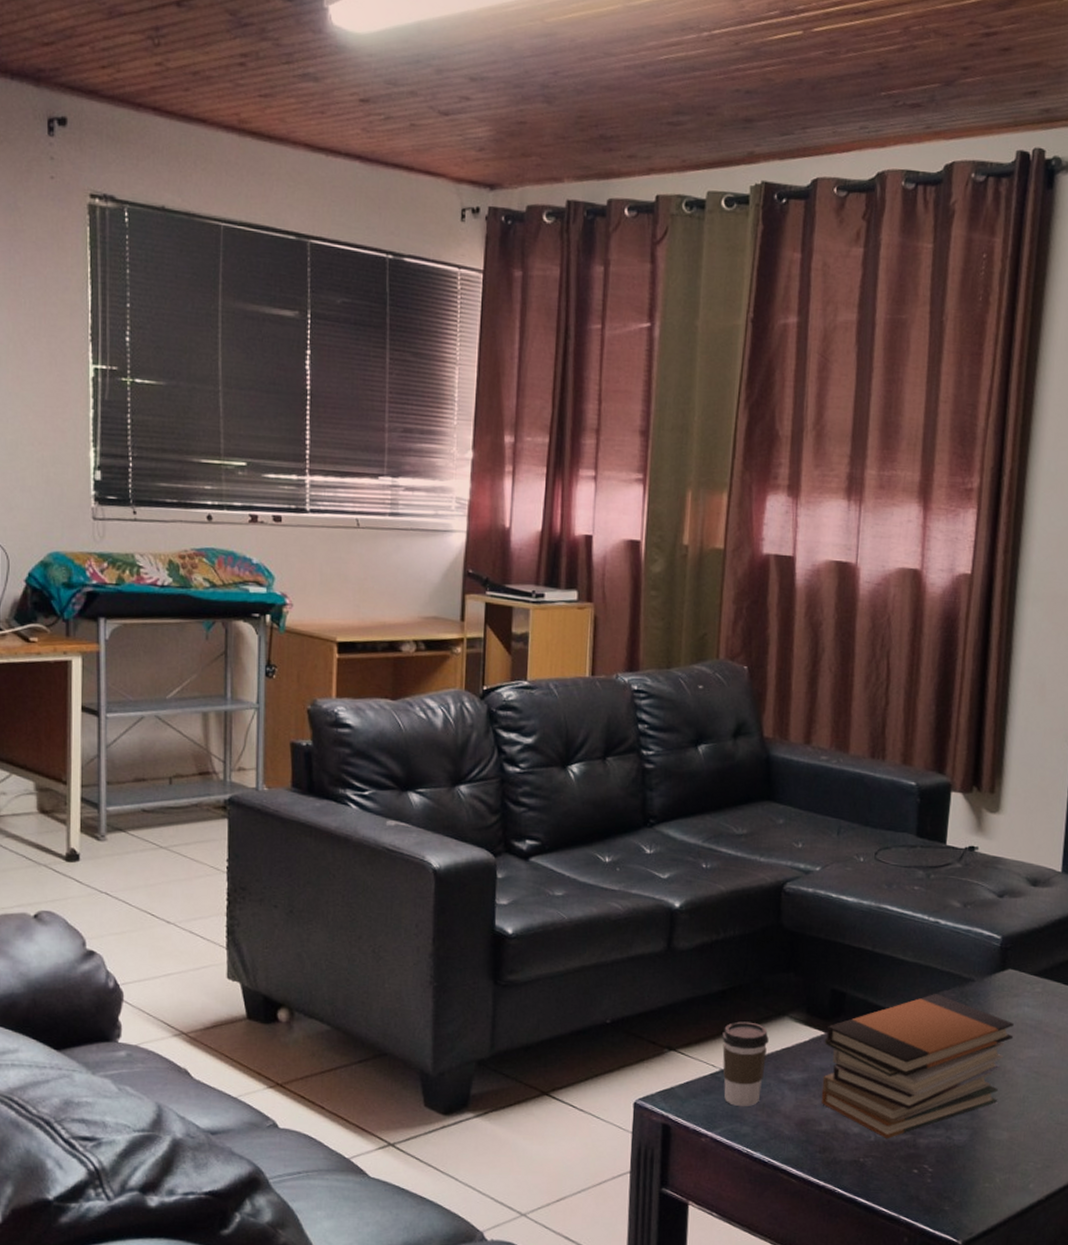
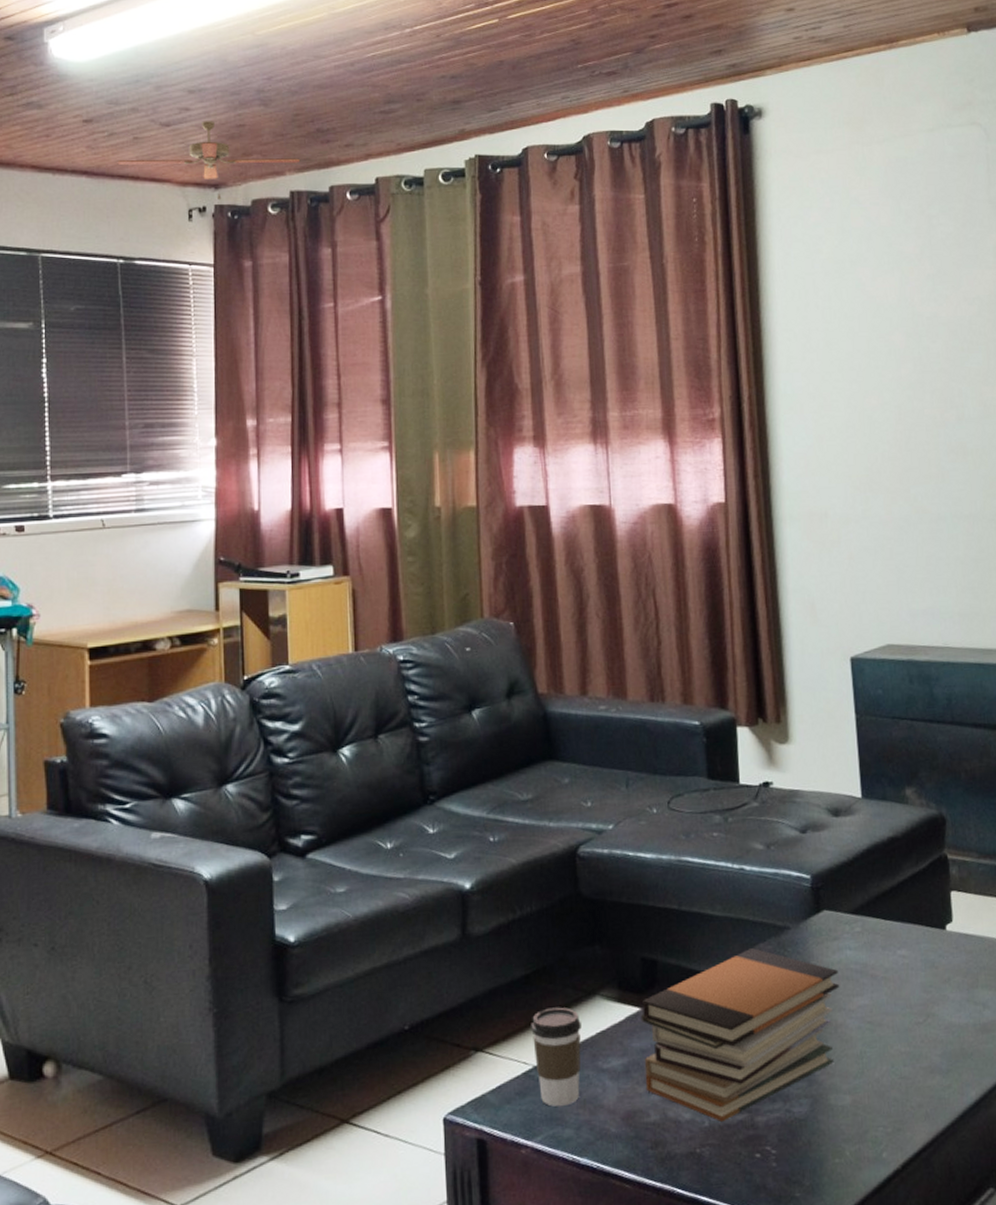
ceiling fan: none [392,113,581,202] -> present [117,121,301,200]

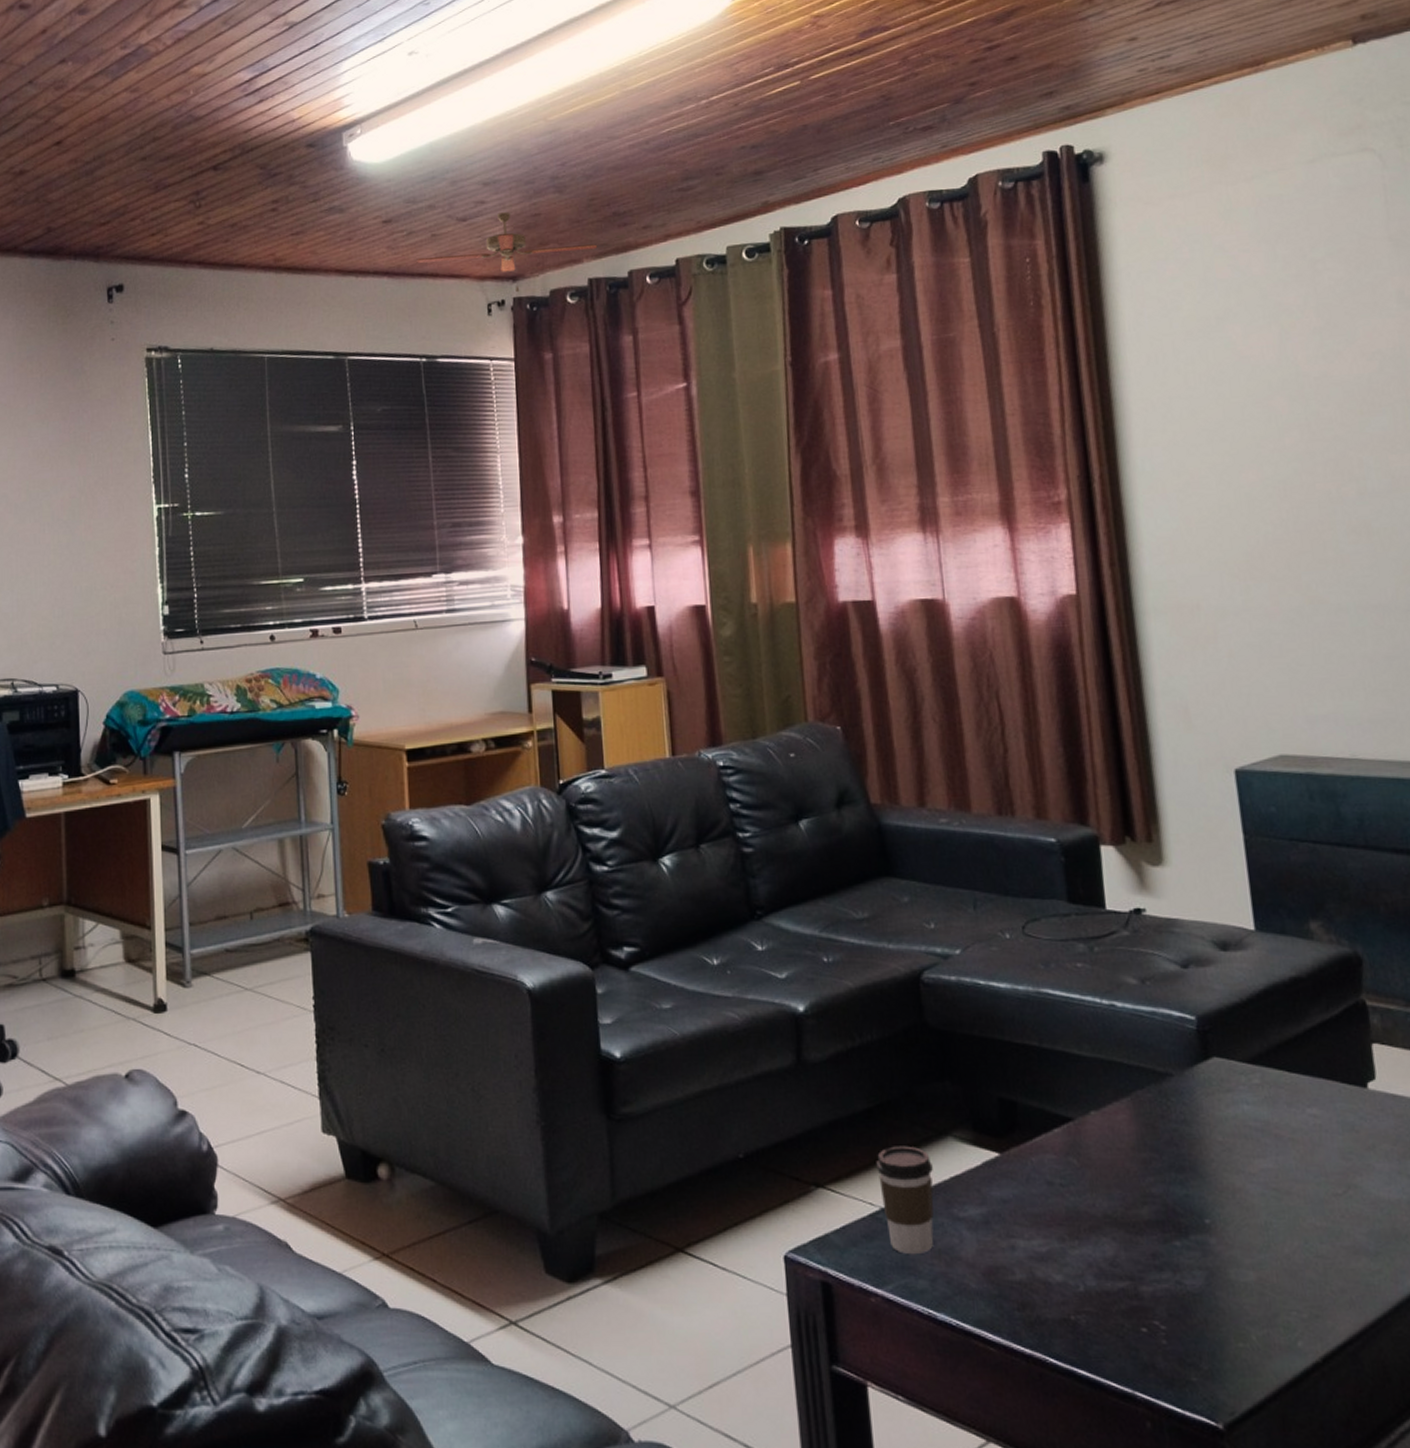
book stack: present [640,948,839,1123] -> none [1000,1095,1236,1289]

